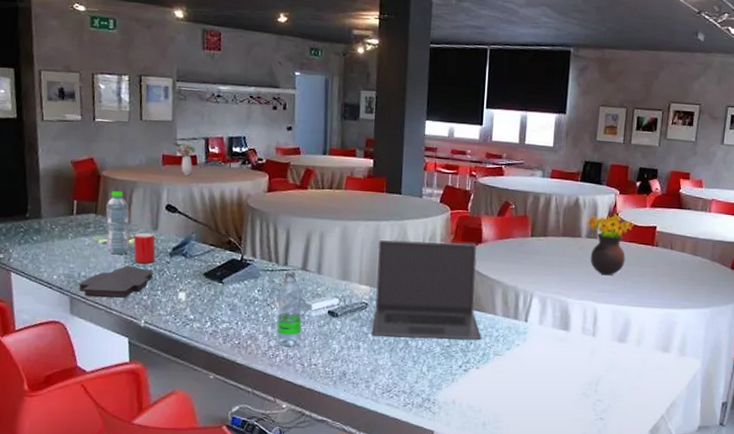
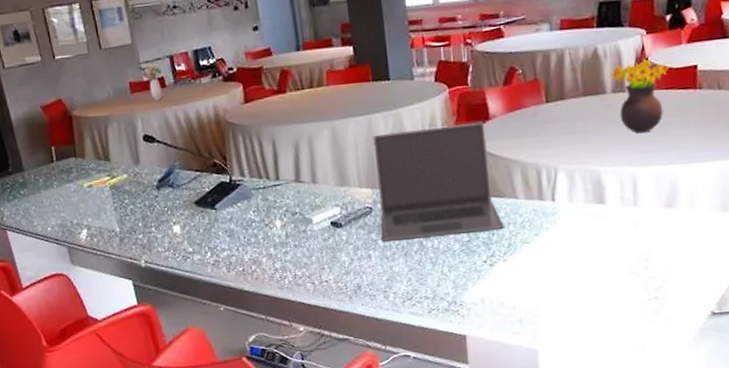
papers: present [77,265,154,298] -> none [72,205,144,243]
water bottle: present [105,190,130,255] -> none [83,128,116,197]
cup: present [133,232,156,264] -> none [116,168,144,202]
bottle: present [276,272,303,347] -> none [274,186,307,267]

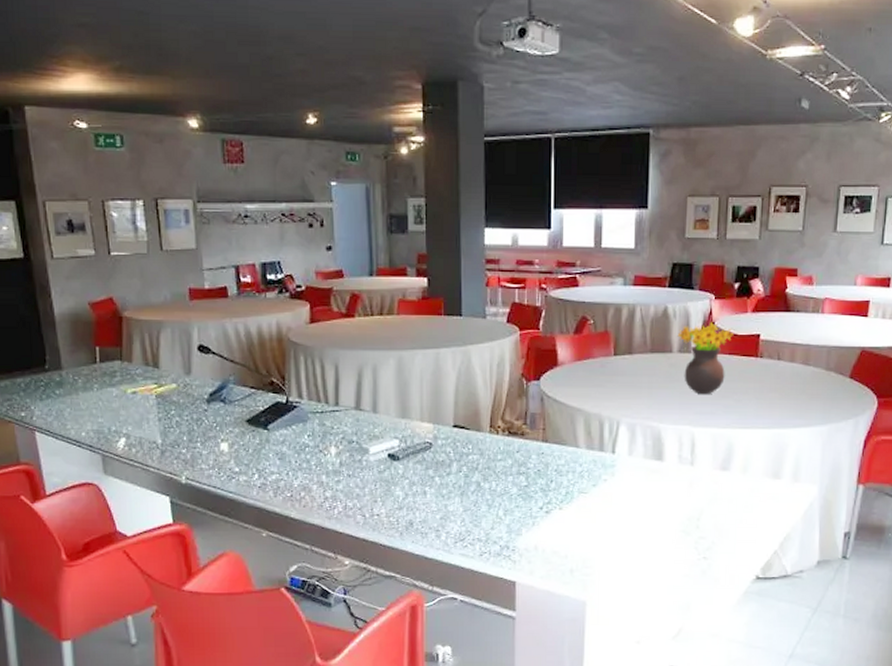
flower arrangement: present [134,63,162,101] -> none [196,271,225,310]
laptop: present [371,121,504,243] -> none [438,367,563,480]

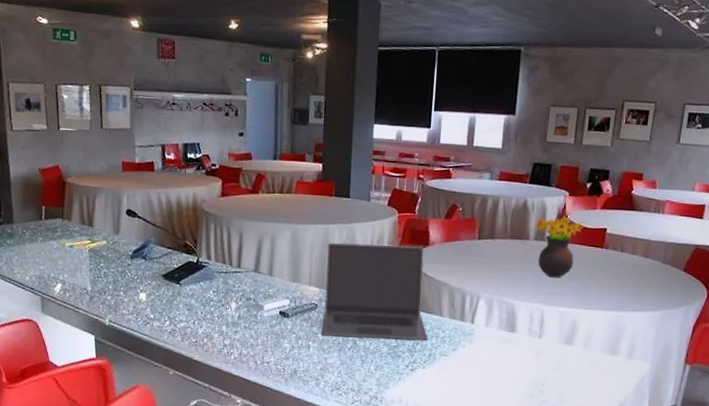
laptop: none [438,367,563,480] -> present [321,242,428,341]

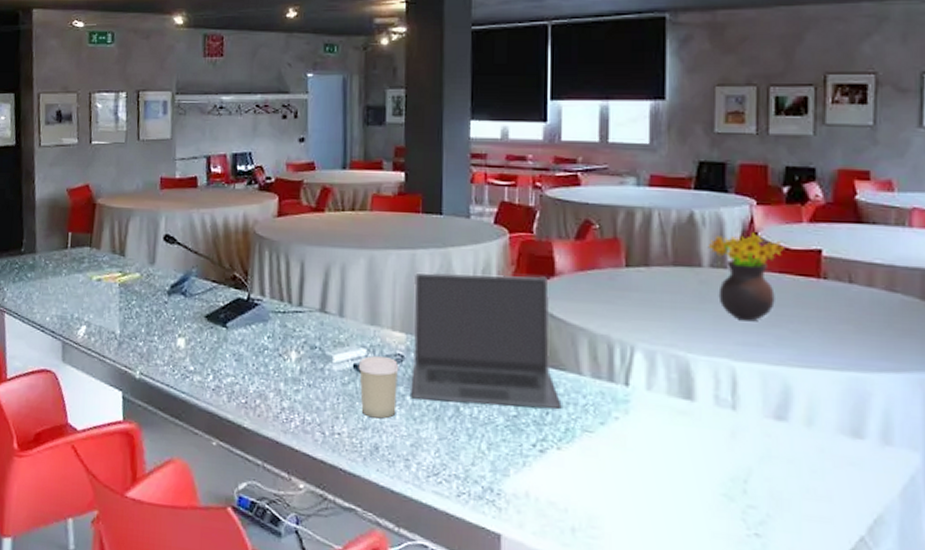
cup: none [283,305,314,351] -> present [358,356,399,419]

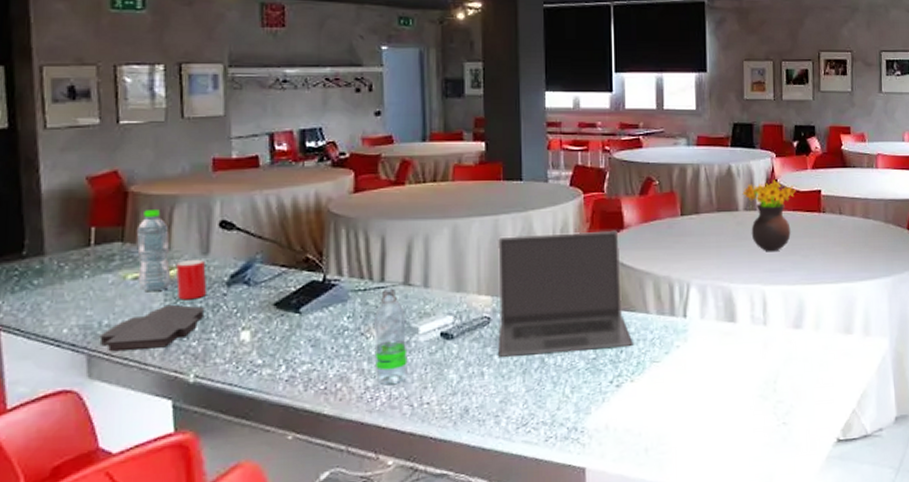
papers: none [70,306,150,344] -> present [98,304,205,351]
water bottle: none [100,219,126,294] -> present [136,208,172,292]
cup: none [128,267,153,304] -> present [175,259,208,300]
bottle: none [290,314,322,410] -> present [373,289,408,386]
cup: present [358,356,399,419] -> none [445,321,486,382]

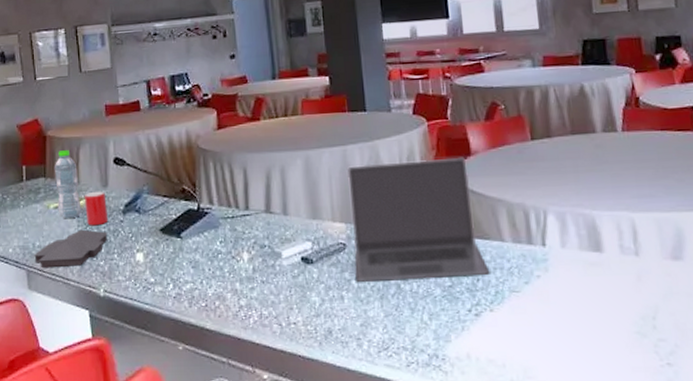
bottle: present [373,289,408,386] -> none [241,217,275,305]
flower arrangement: present [742,180,796,251] -> none [599,97,663,175]

